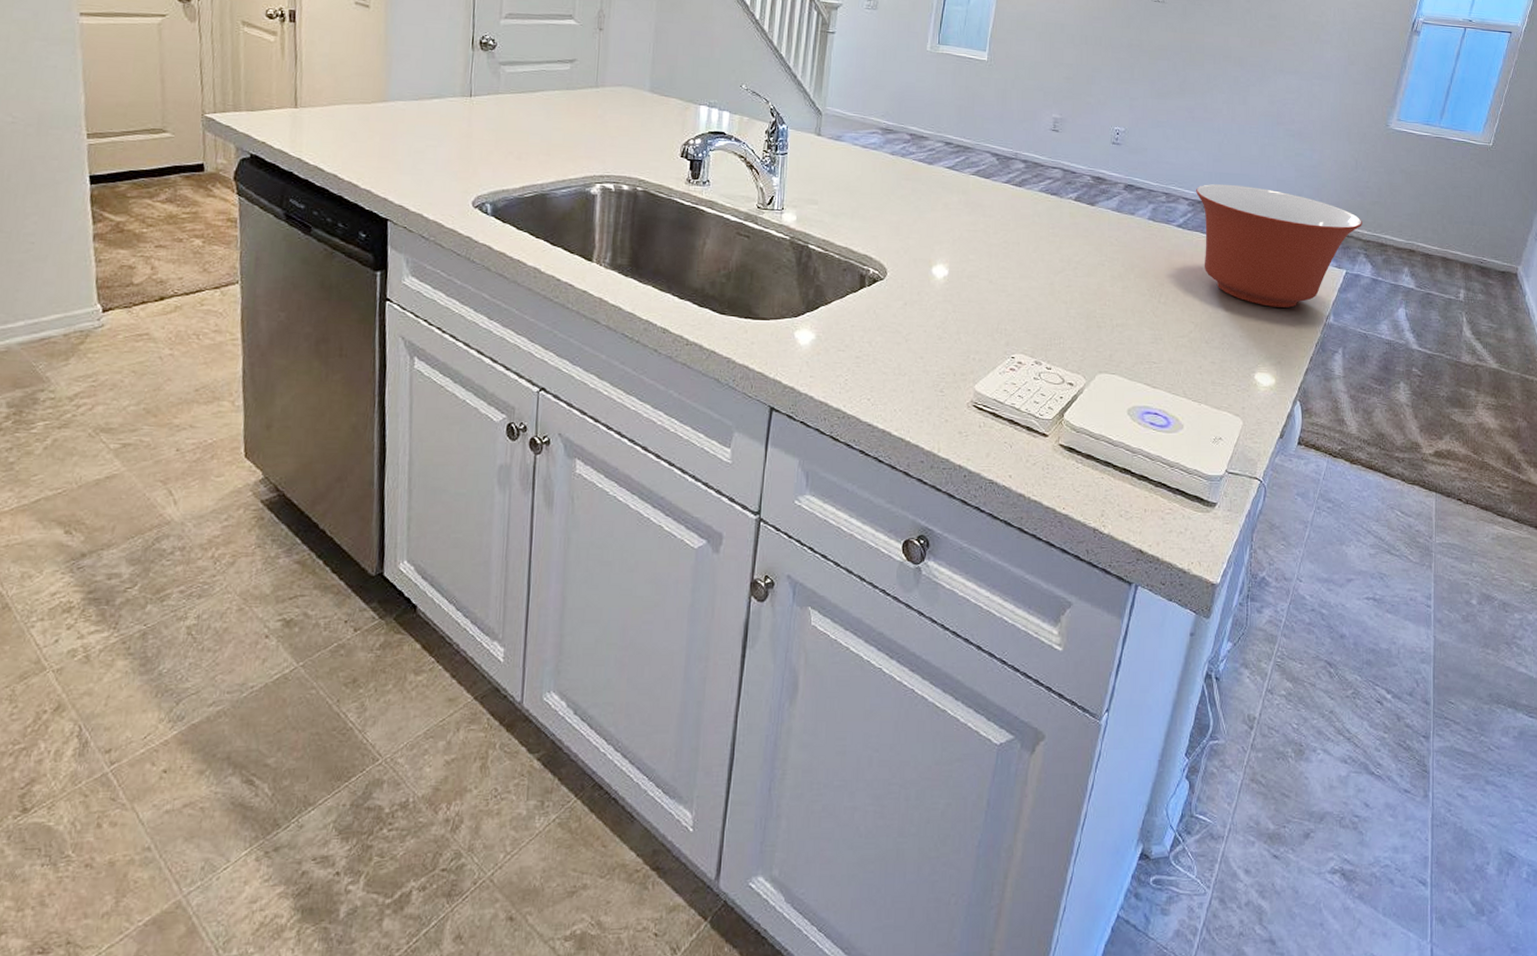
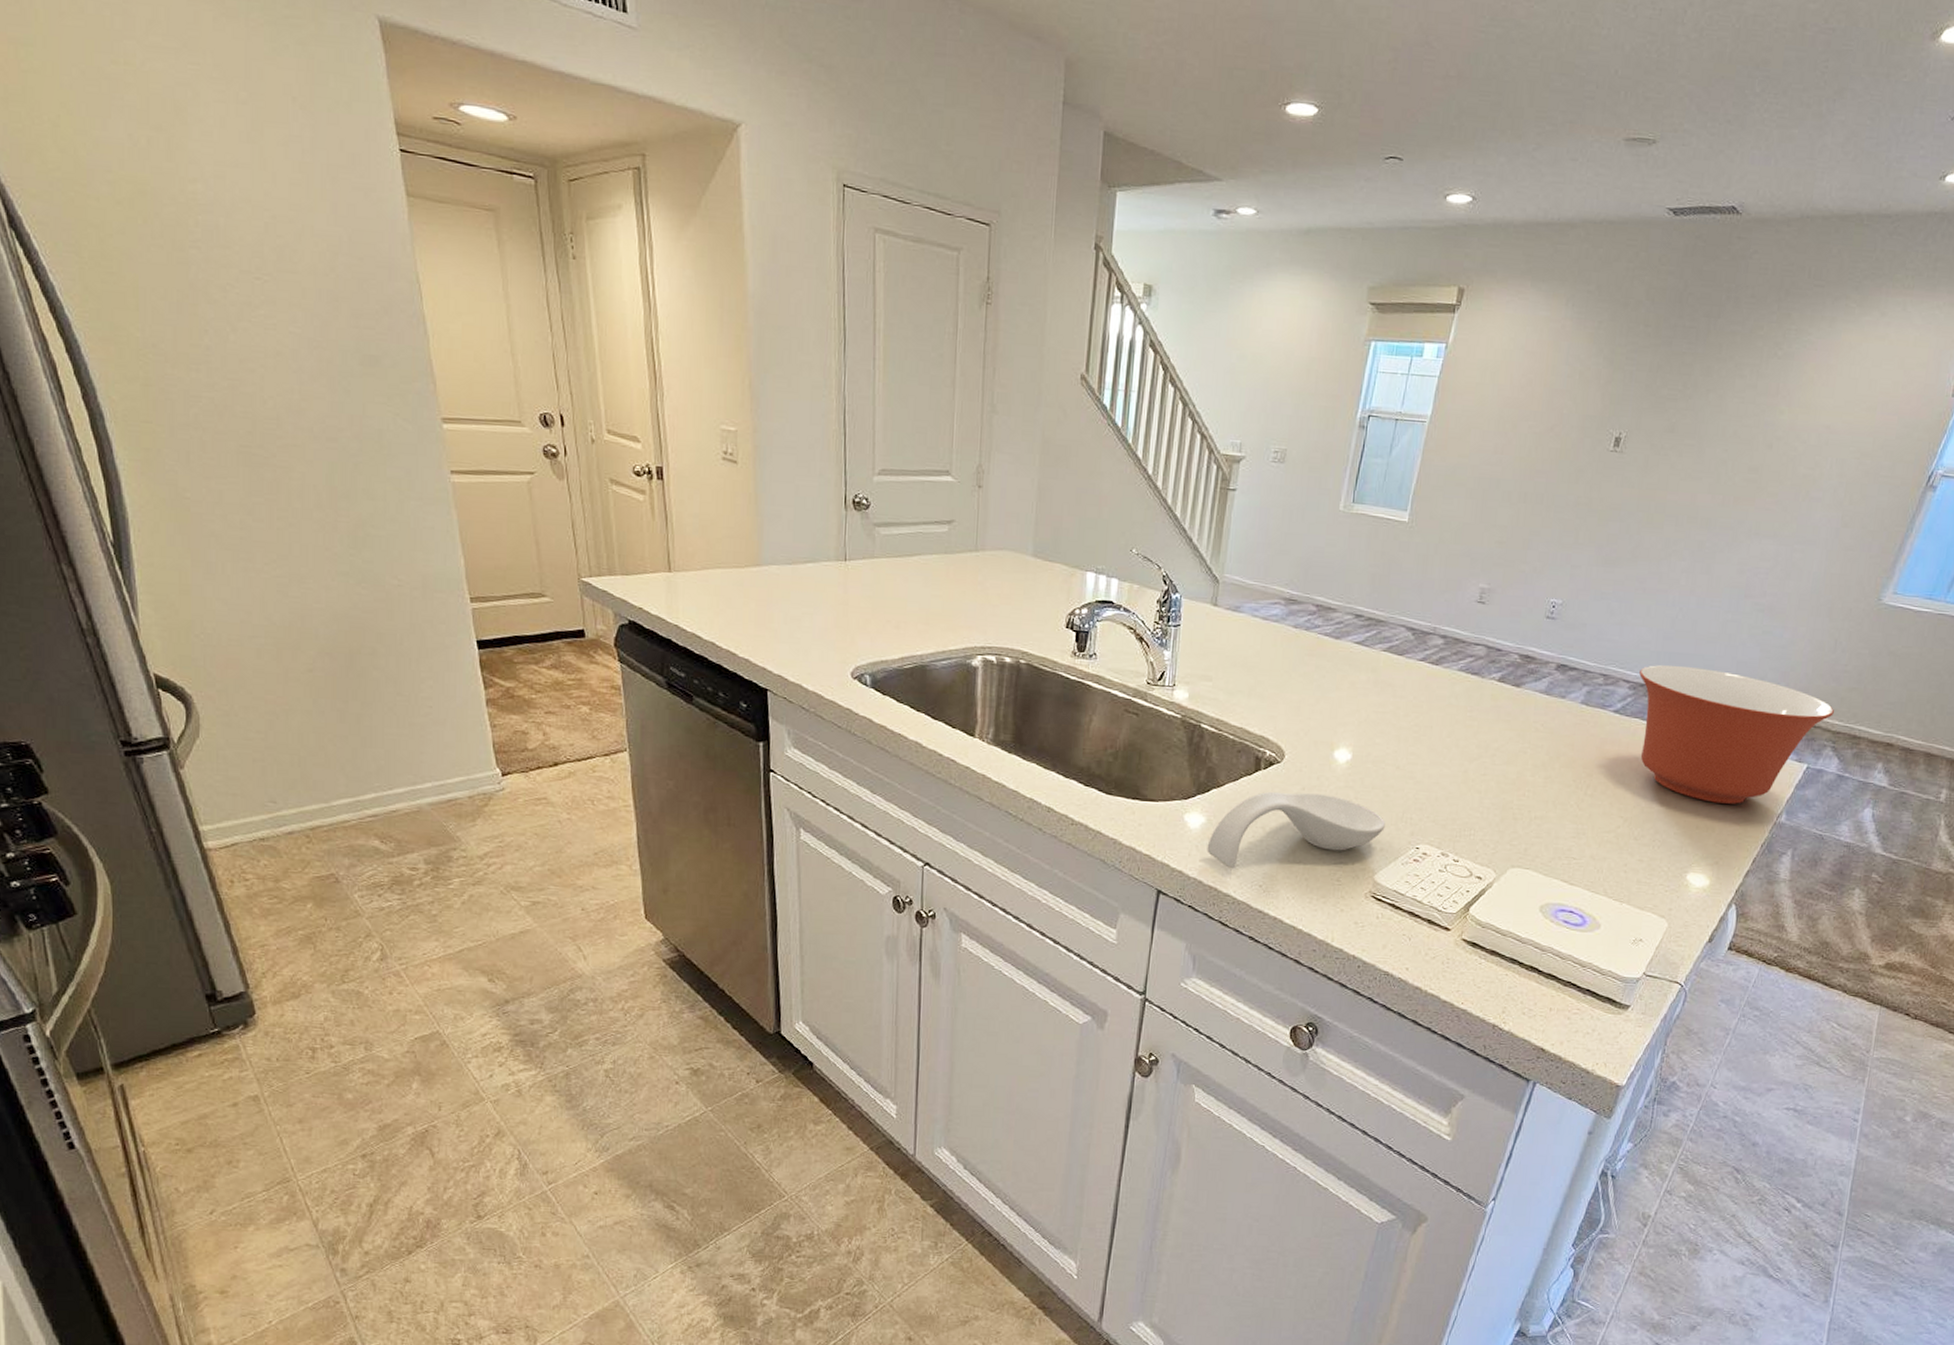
spoon rest: none [817,307,982,384] -> present [1207,791,1385,869]

